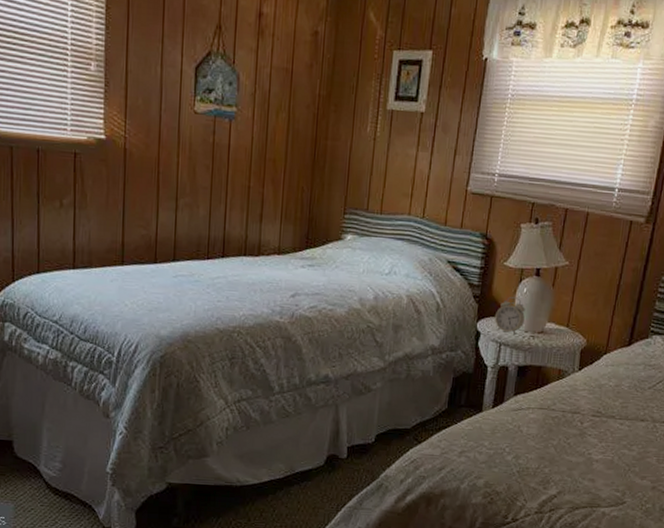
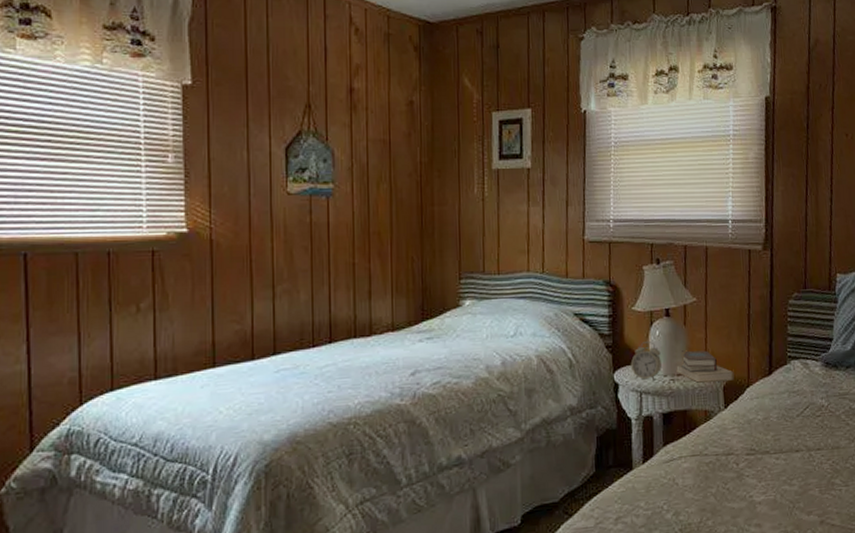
books: none [537,310,594,345] -> present [676,350,735,383]

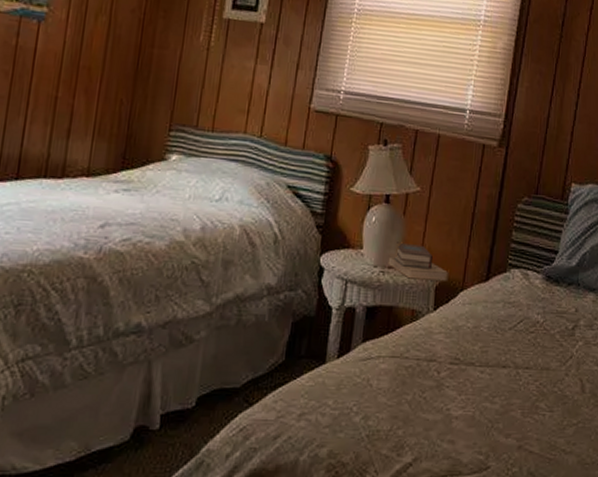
alarm clock: present [631,341,661,381] -> none [340,227,374,270]

